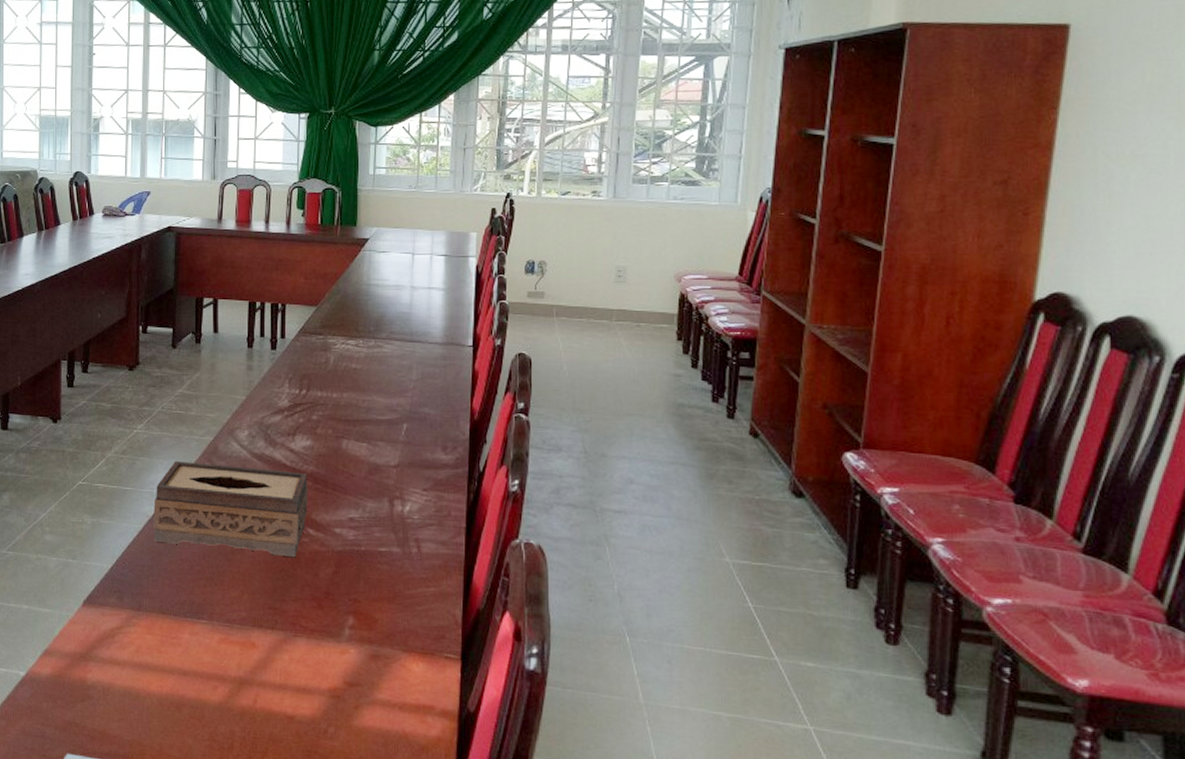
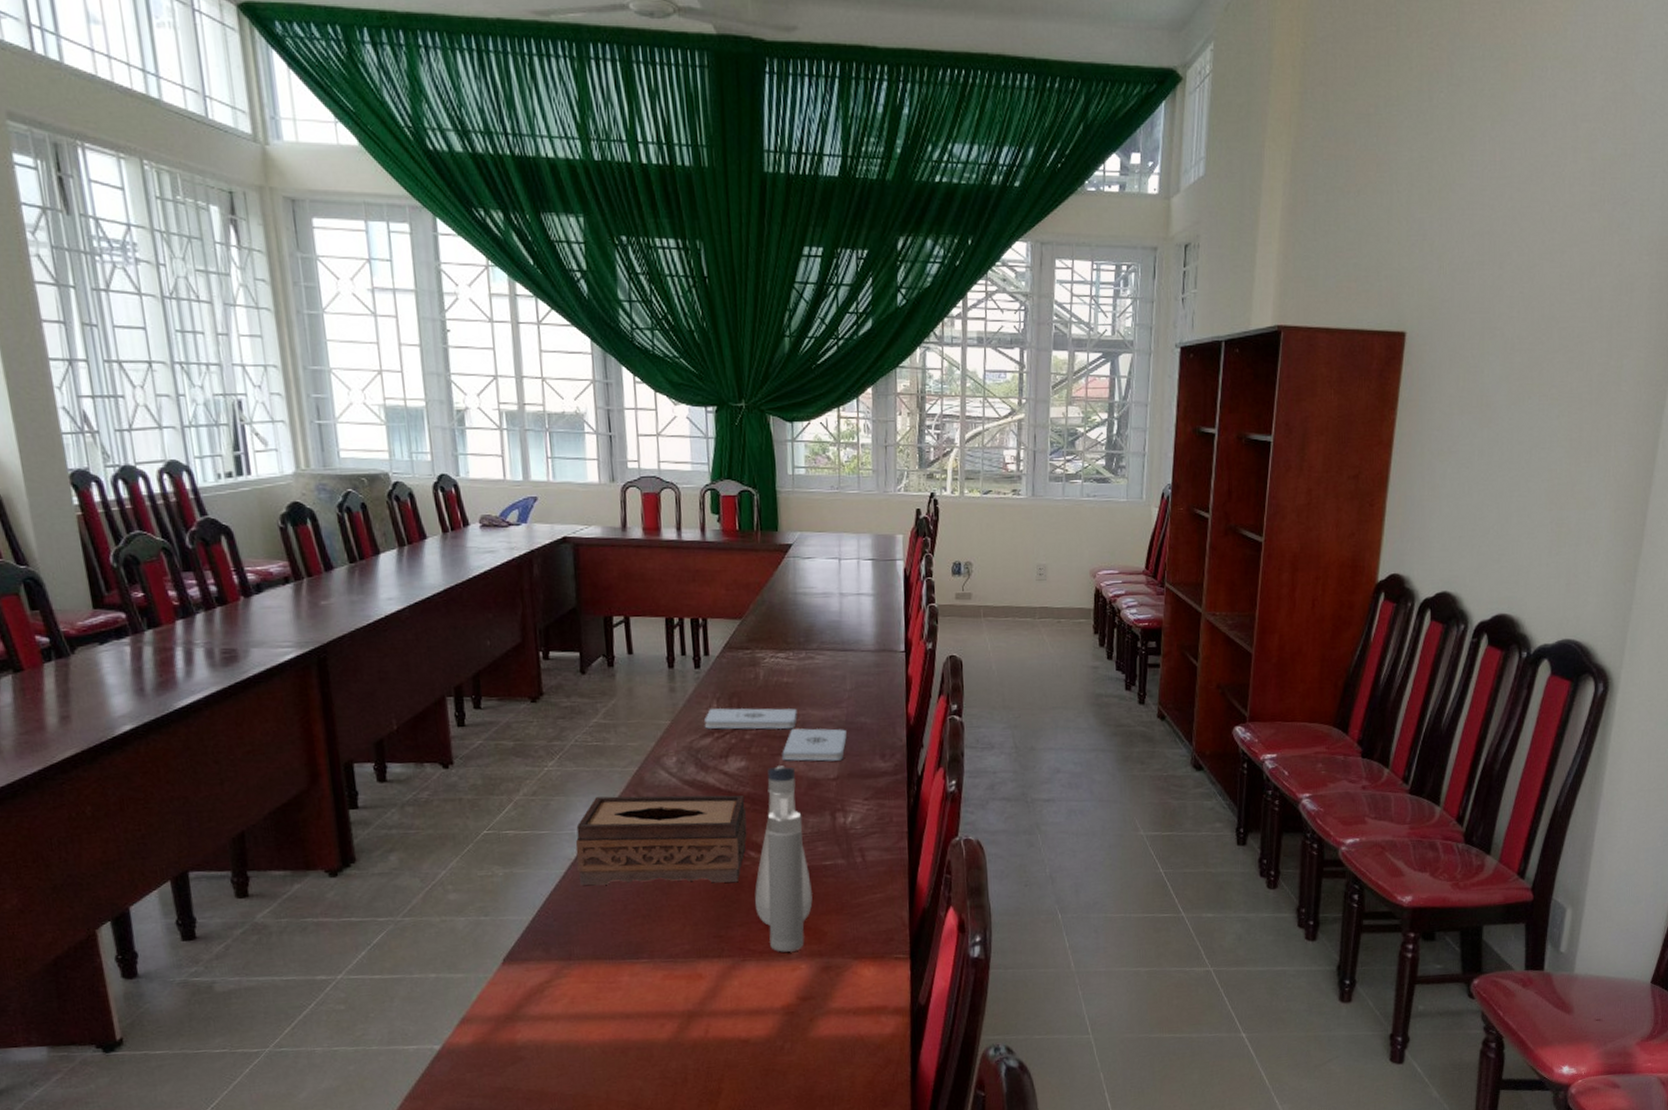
notepad: none [275,387,363,414] -> present [704,707,797,730]
water bottle: none [309,448,366,634] -> present [754,765,813,952]
notepad: none [346,414,409,449] -> present [782,728,847,761]

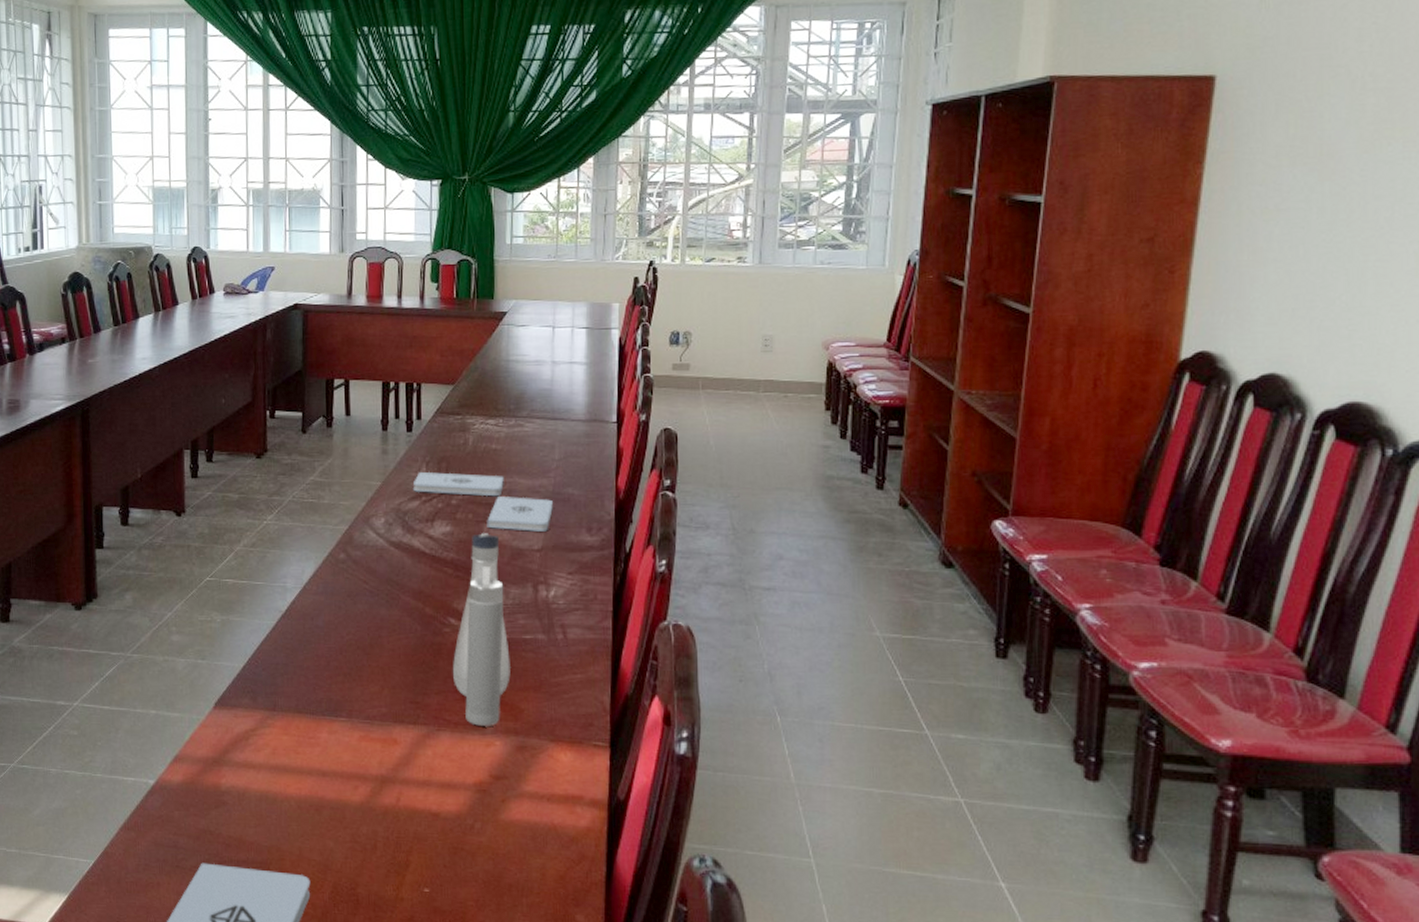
tissue box: present [575,795,747,886] -> none [286,553,449,649]

